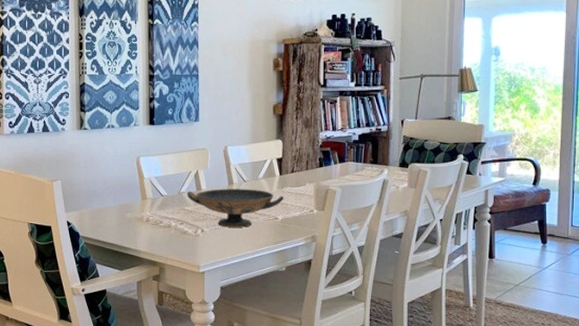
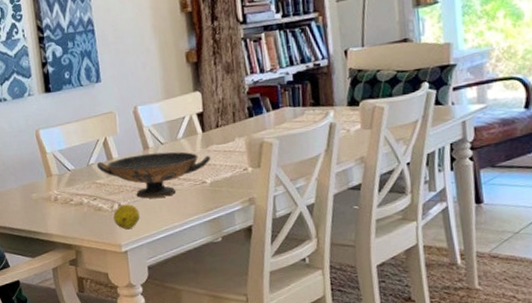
fruit: none [196,231,219,252] -> present [113,204,140,229]

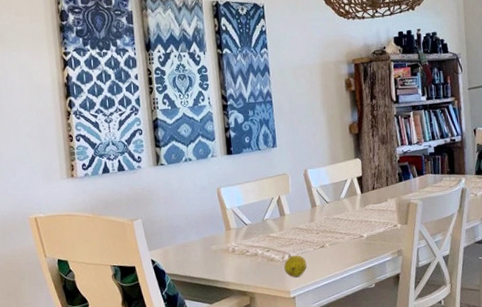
decorative bowl: present [96,151,210,199] -> none [270,209,367,250]

